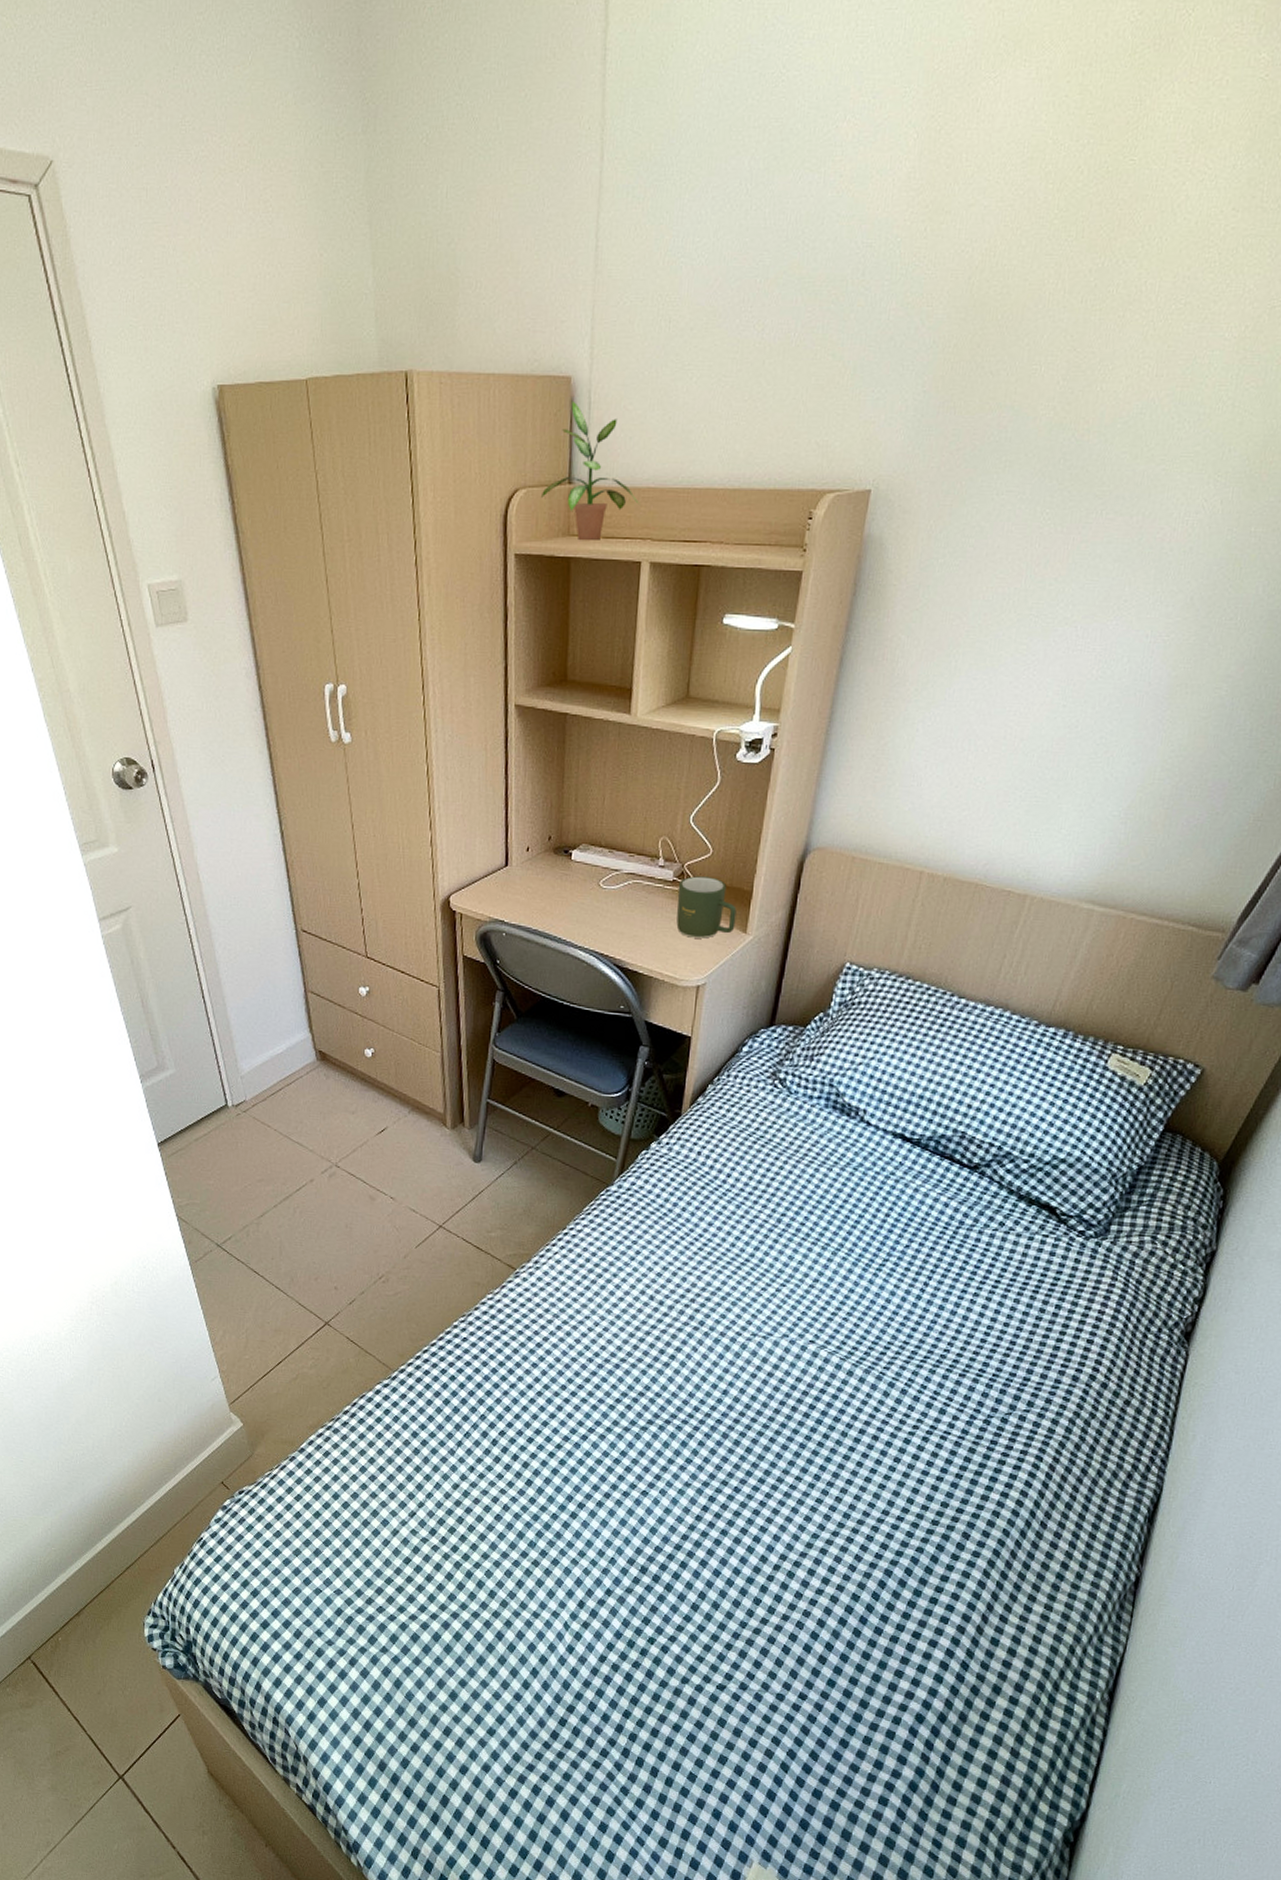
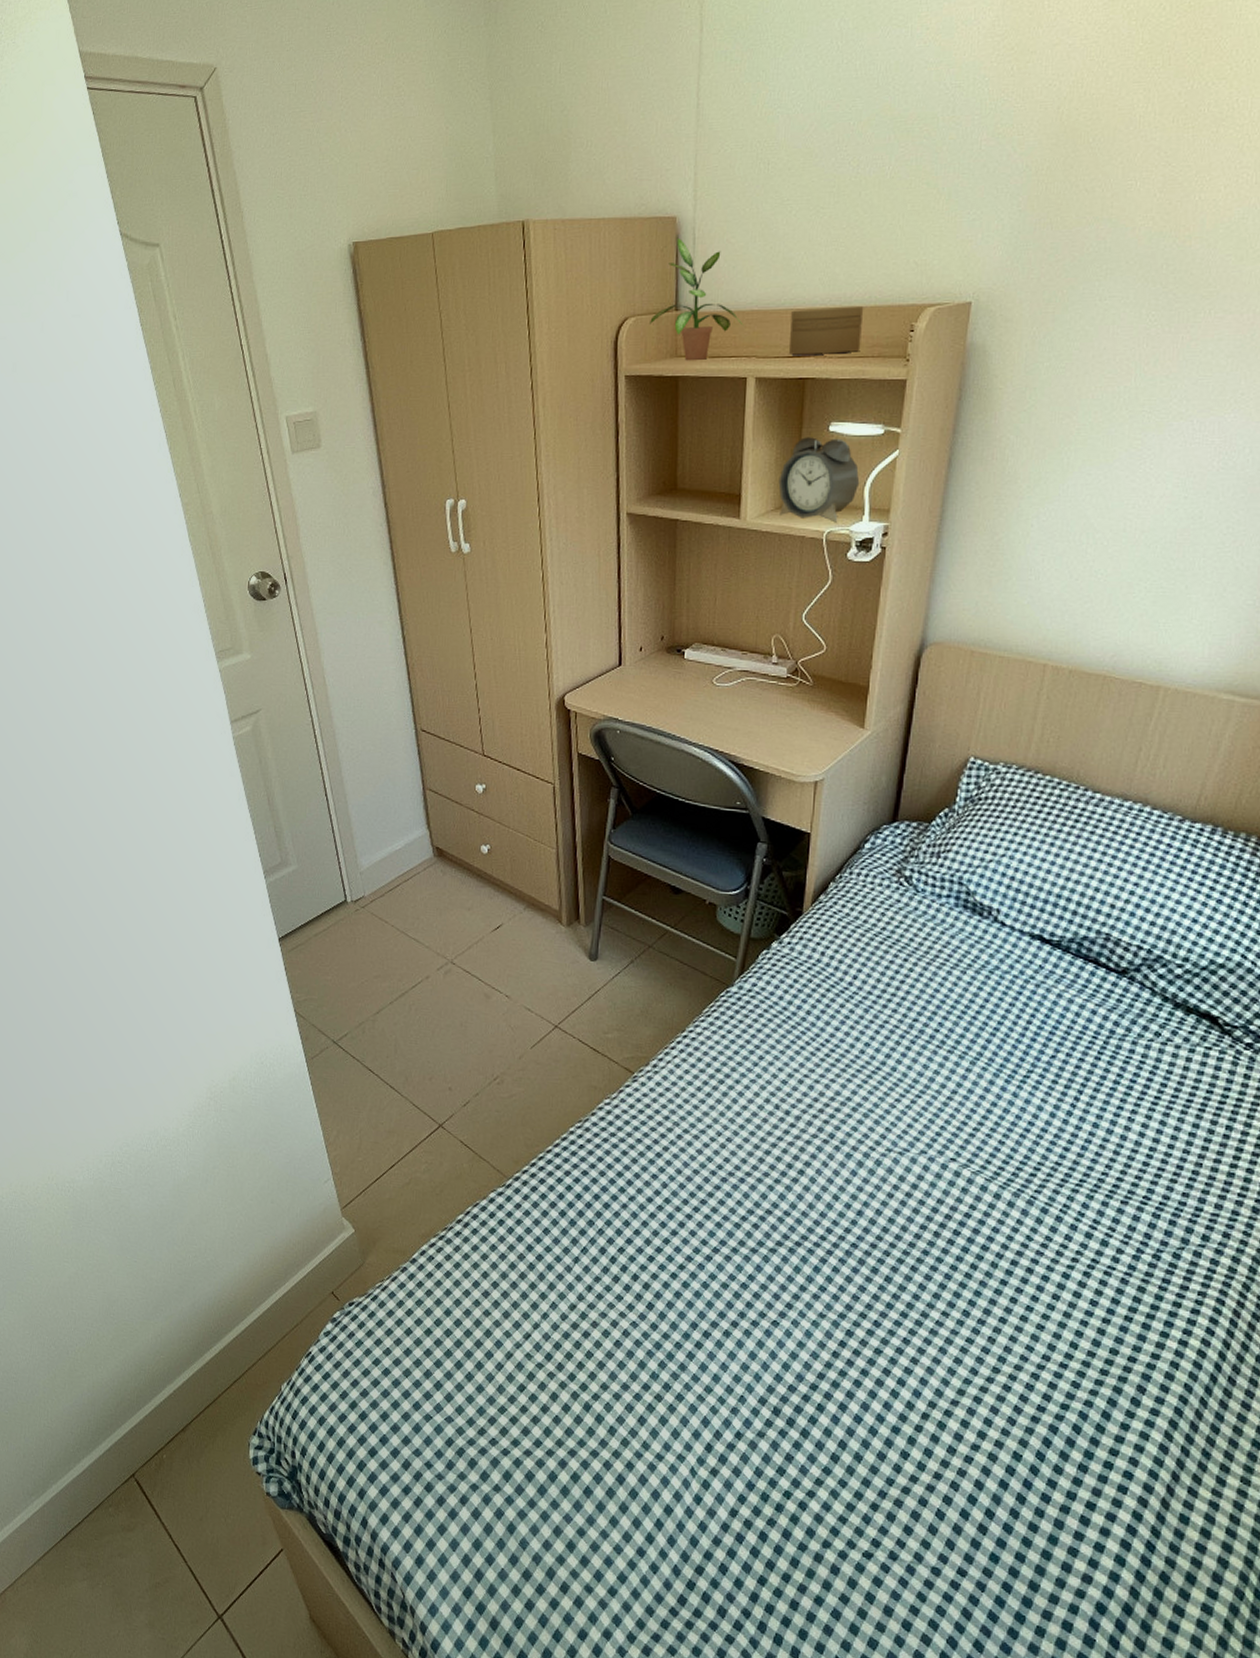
alarm clock: none [670,629,752,722] -> present [778,437,860,523]
mug: present [676,876,737,939] -> none [791,672,853,734]
decorative box: none [685,487,763,540] -> present [789,305,864,355]

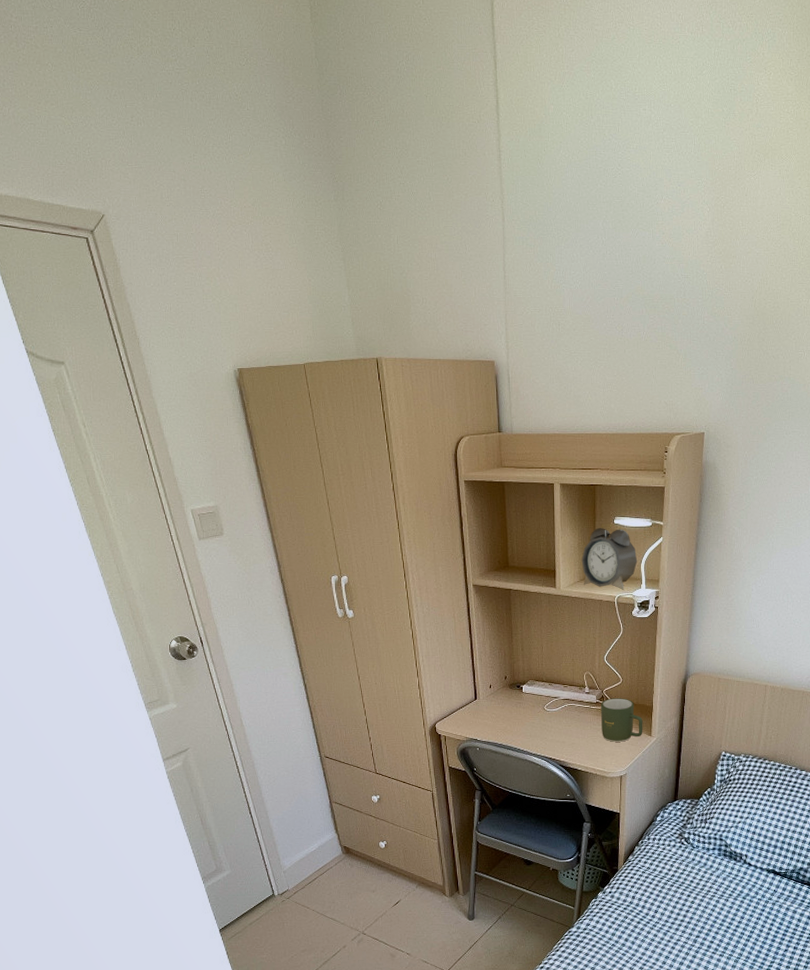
potted plant: present [650,237,742,361] -> none [480,377,548,471]
decorative box: present [789,305,864,355] -> none [582,432,633,467]
mug: none [791,672,853,734] -> present [600,698,643,742]

